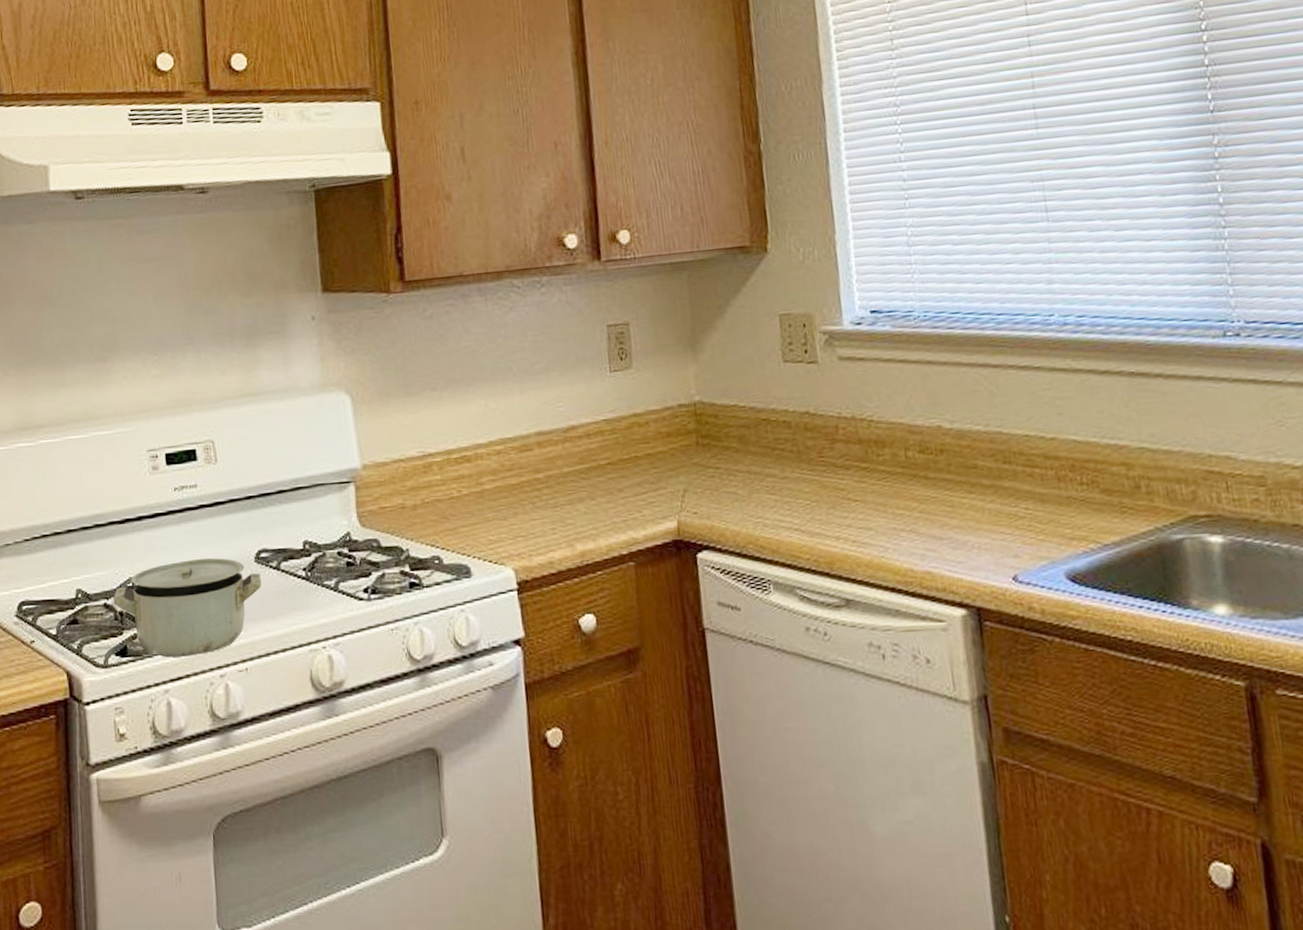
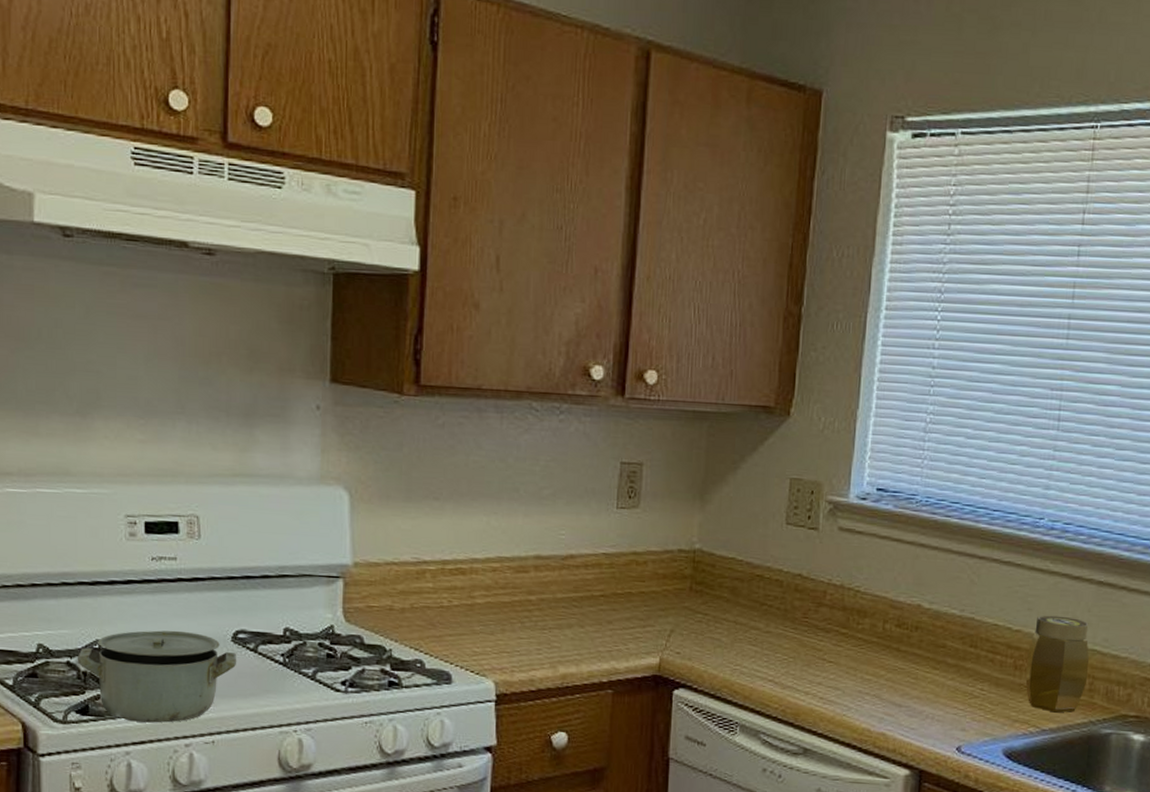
jar: none [1068,415,1142,524] -> present [1025,615,1089,713]

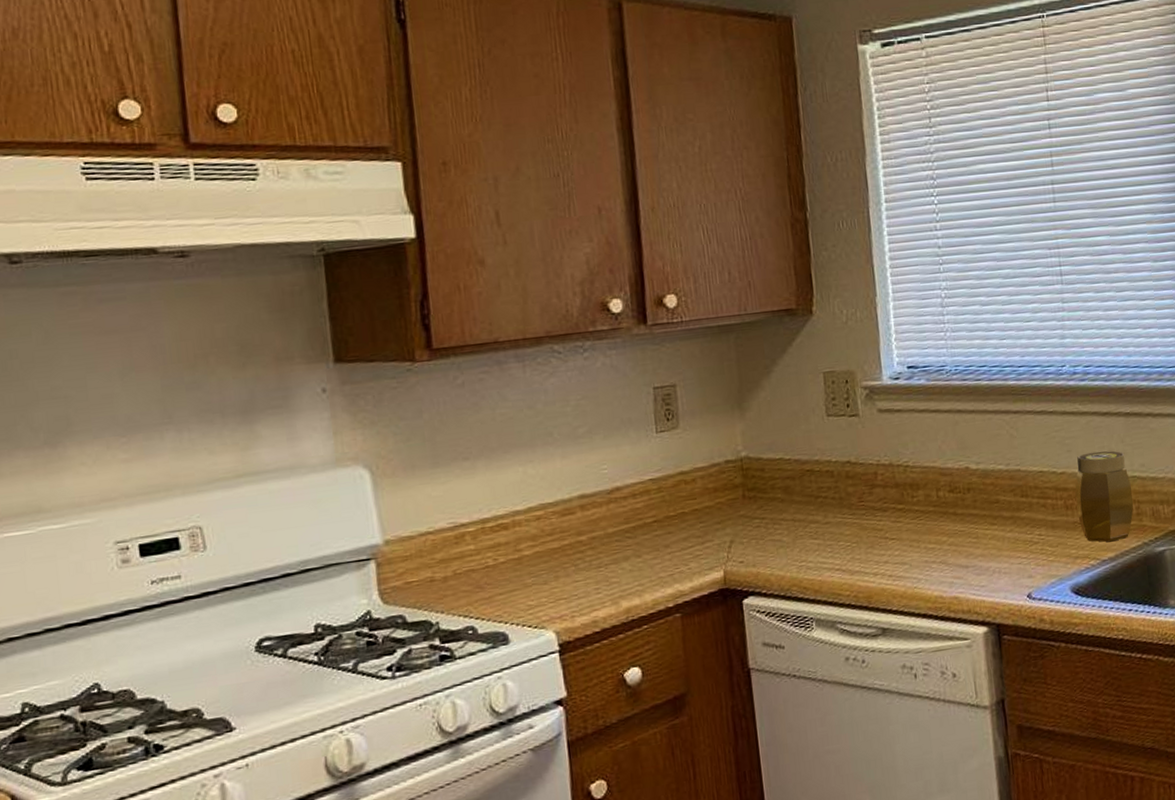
saucepan: present [77,630,237,723] -> none [72,651,265,765]

